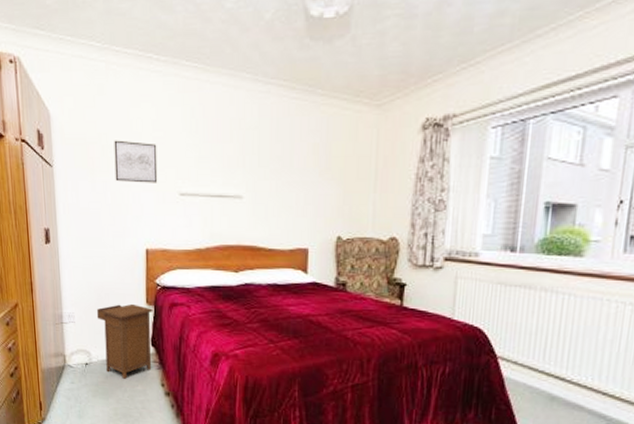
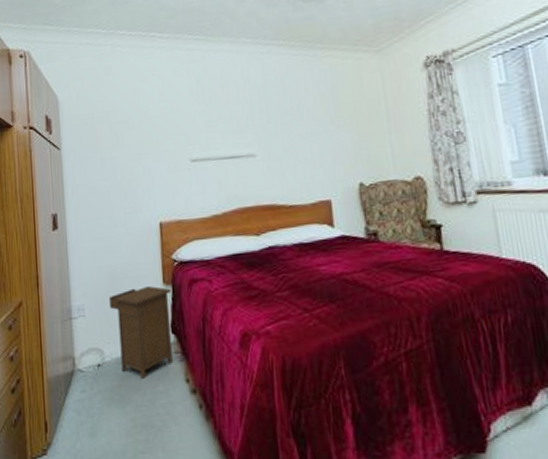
wall art: present [114,140,158,183] -> none [121,114,168,156]

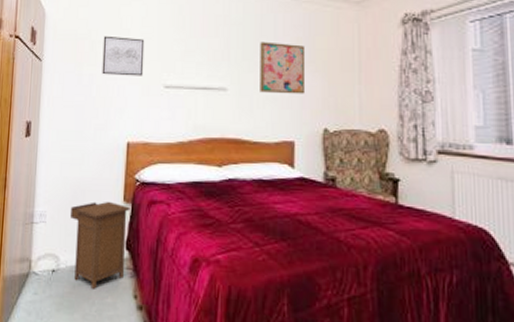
wall art: none [121,114,168,156] -> present [102,35,145,76]
wall art: none [283,101,336,155] -> present [260,41,306,94]

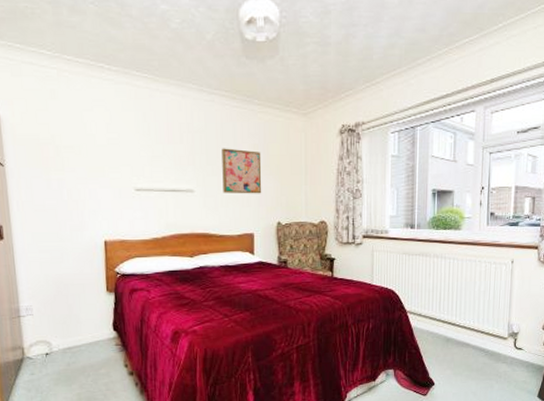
nightstand: present [69,201,130,291] -> none [56,293,114,365]
wall art: present [102,35,145,76] -> none [68,141,114,180]

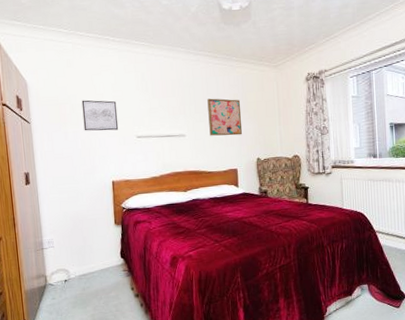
wall art: none [68,141,114,180] -> present [81,100,119,131]

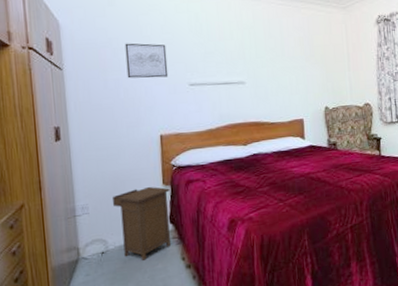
nightstand: none [73,226,122,290] -> present [112,187,171,262]
wall art: present [207,98,243,136] -> none [269,41,309,83]

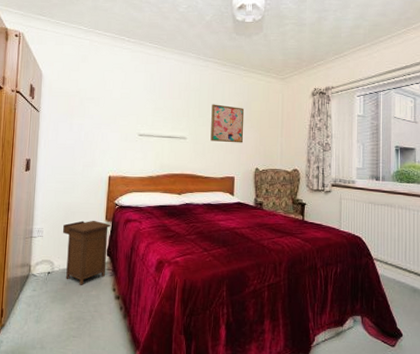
wall art: present [124,43,169,79] -> none [89,94,124,126]
wall art: none [269,41,309,83] -> present [210,104,245,143]

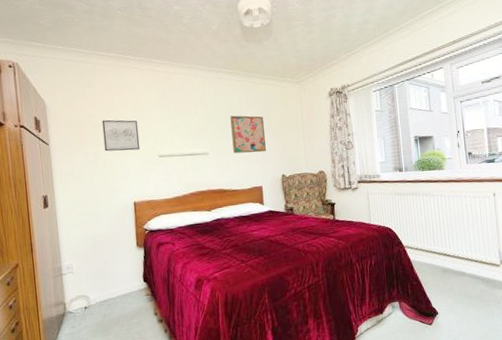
nightstand: present [62,220,111,286] -> none [93,249,144,316]
wall art: none [89,94,124,126] -> present [102,119,140,152]

